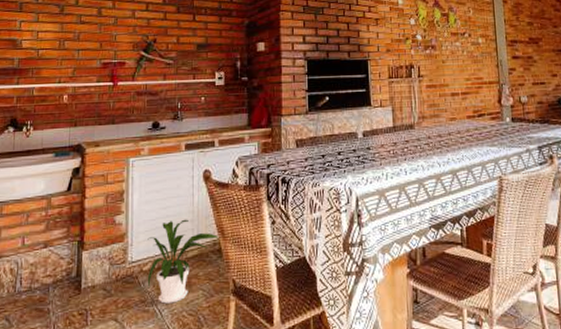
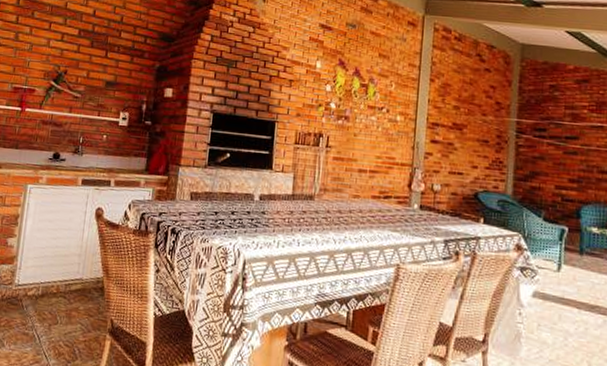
house plant: present [147,219,219,304] -> none [30,252,103,332]

